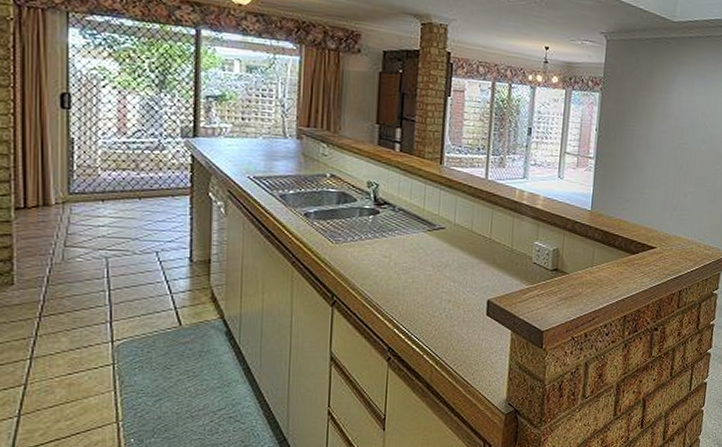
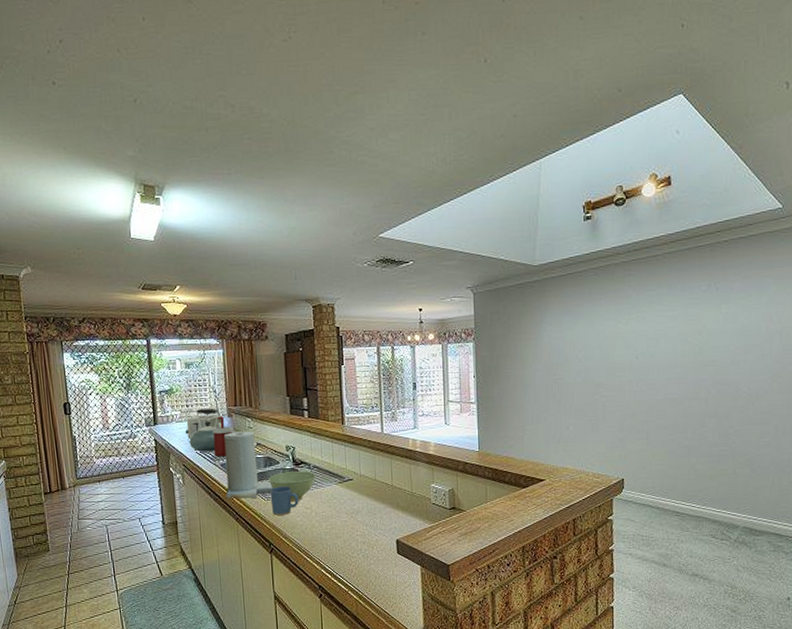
toaster: none [237,133,289,164] -> present [186,415,222,442]
kettle: none [240,124,287,177] -> present [189,408,222,451]
soap dispenser: none [272,136,302,187] -> present [212,416,233,457]
paper towel: none [281,157,345,240] -> present [223,431,273,499]
mug: none [340,227,376,262] -> present [270,485,299,515]
bowl: none [341,212,401,248] -> present [269,471,316,502]

